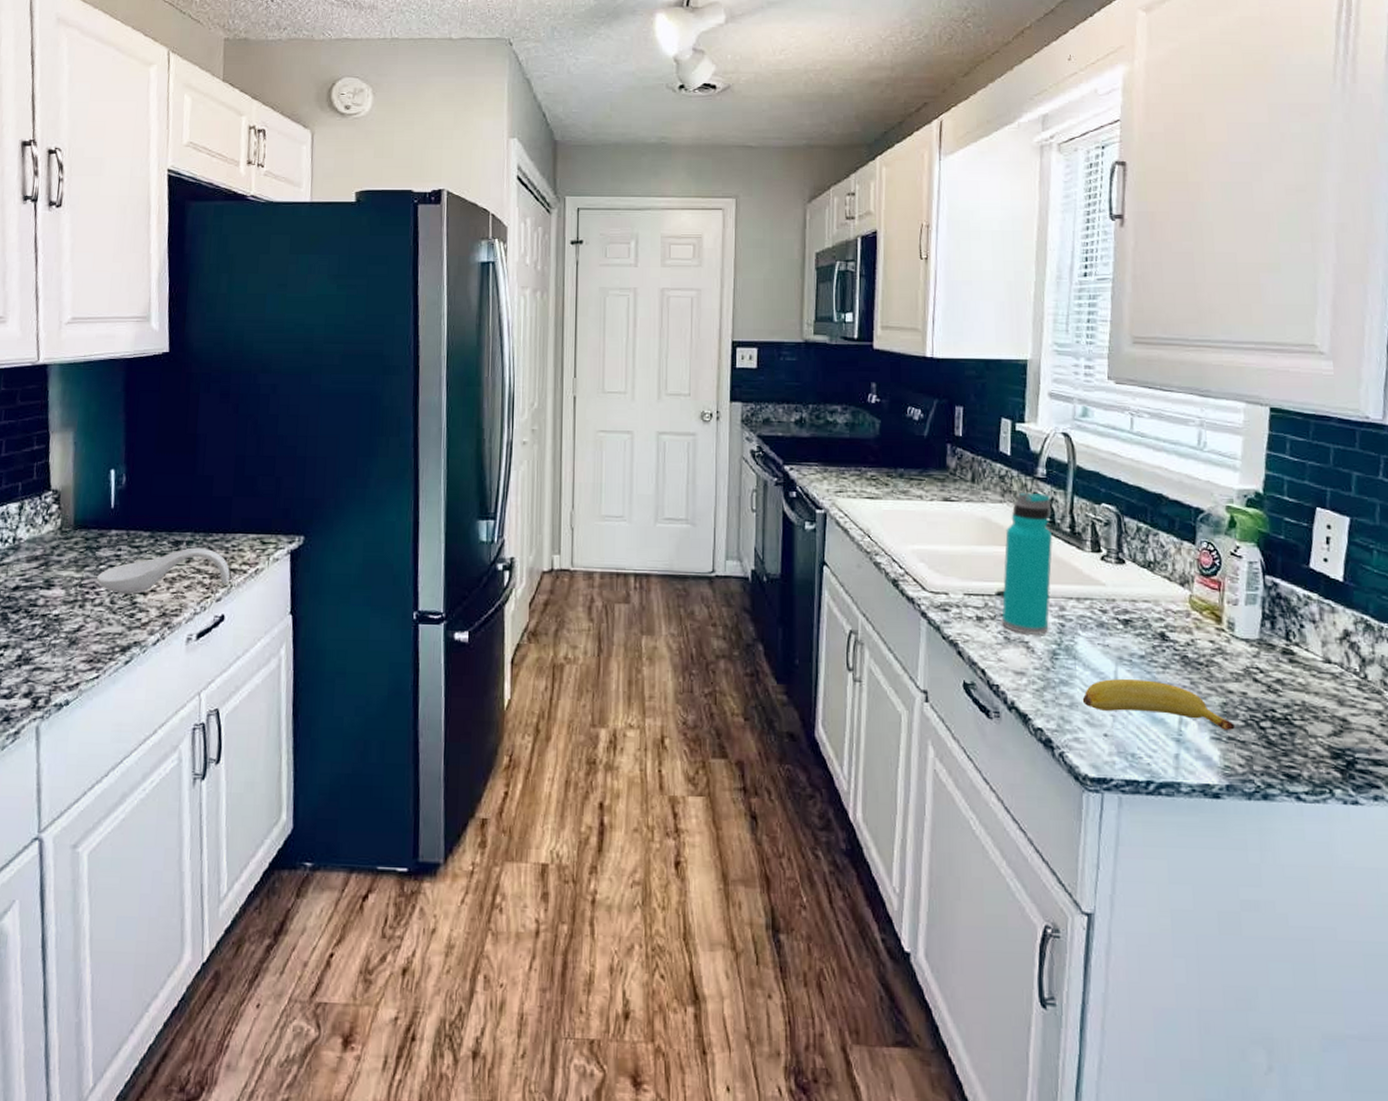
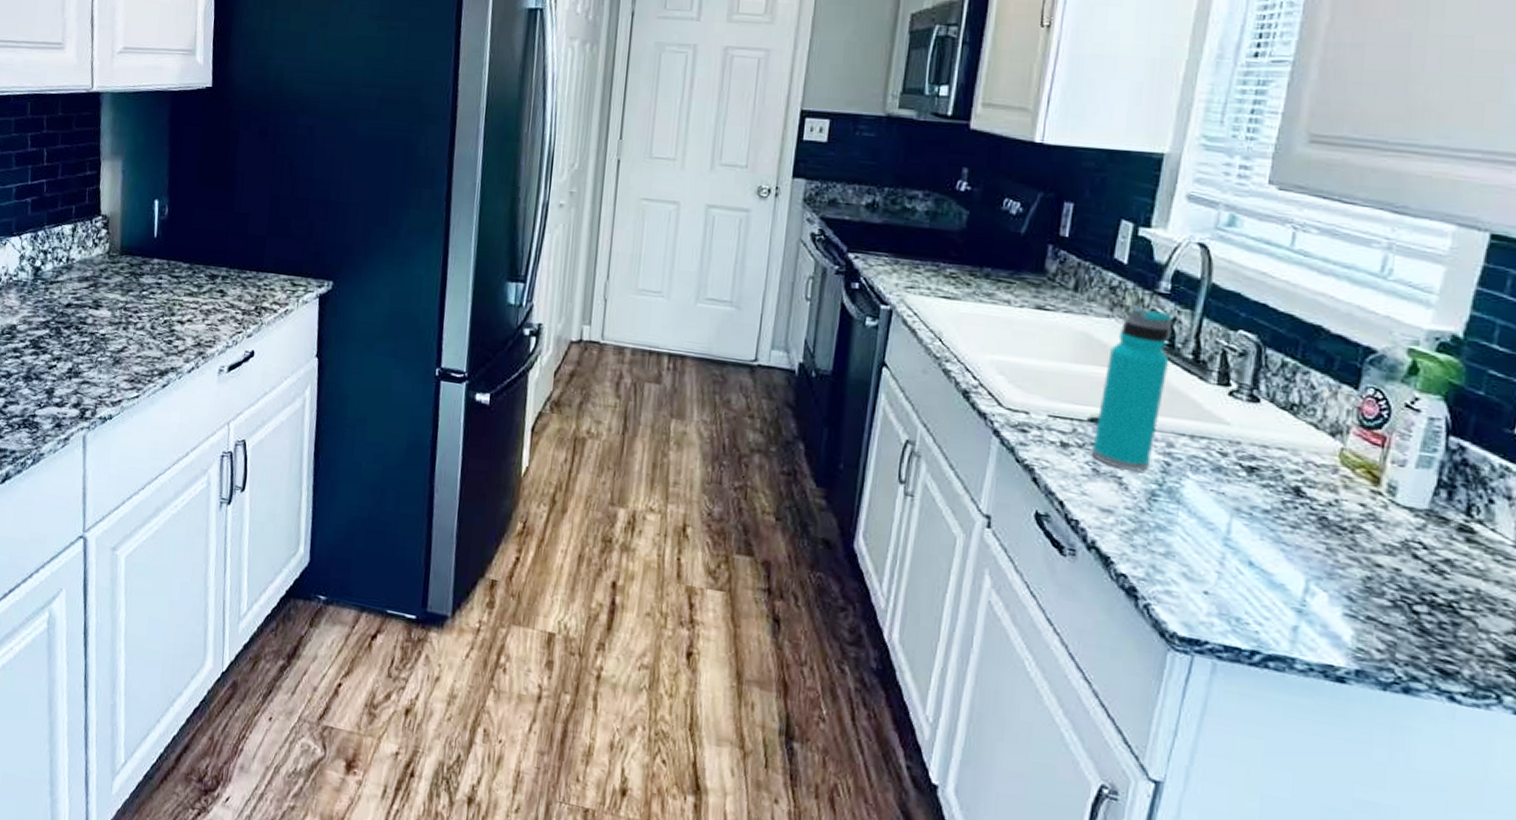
spoon rest: present [96,547,230,594] -> none [139,282,261,322]
banana: present [1082,678,1235,730] -> none [1181,531,1378,610]

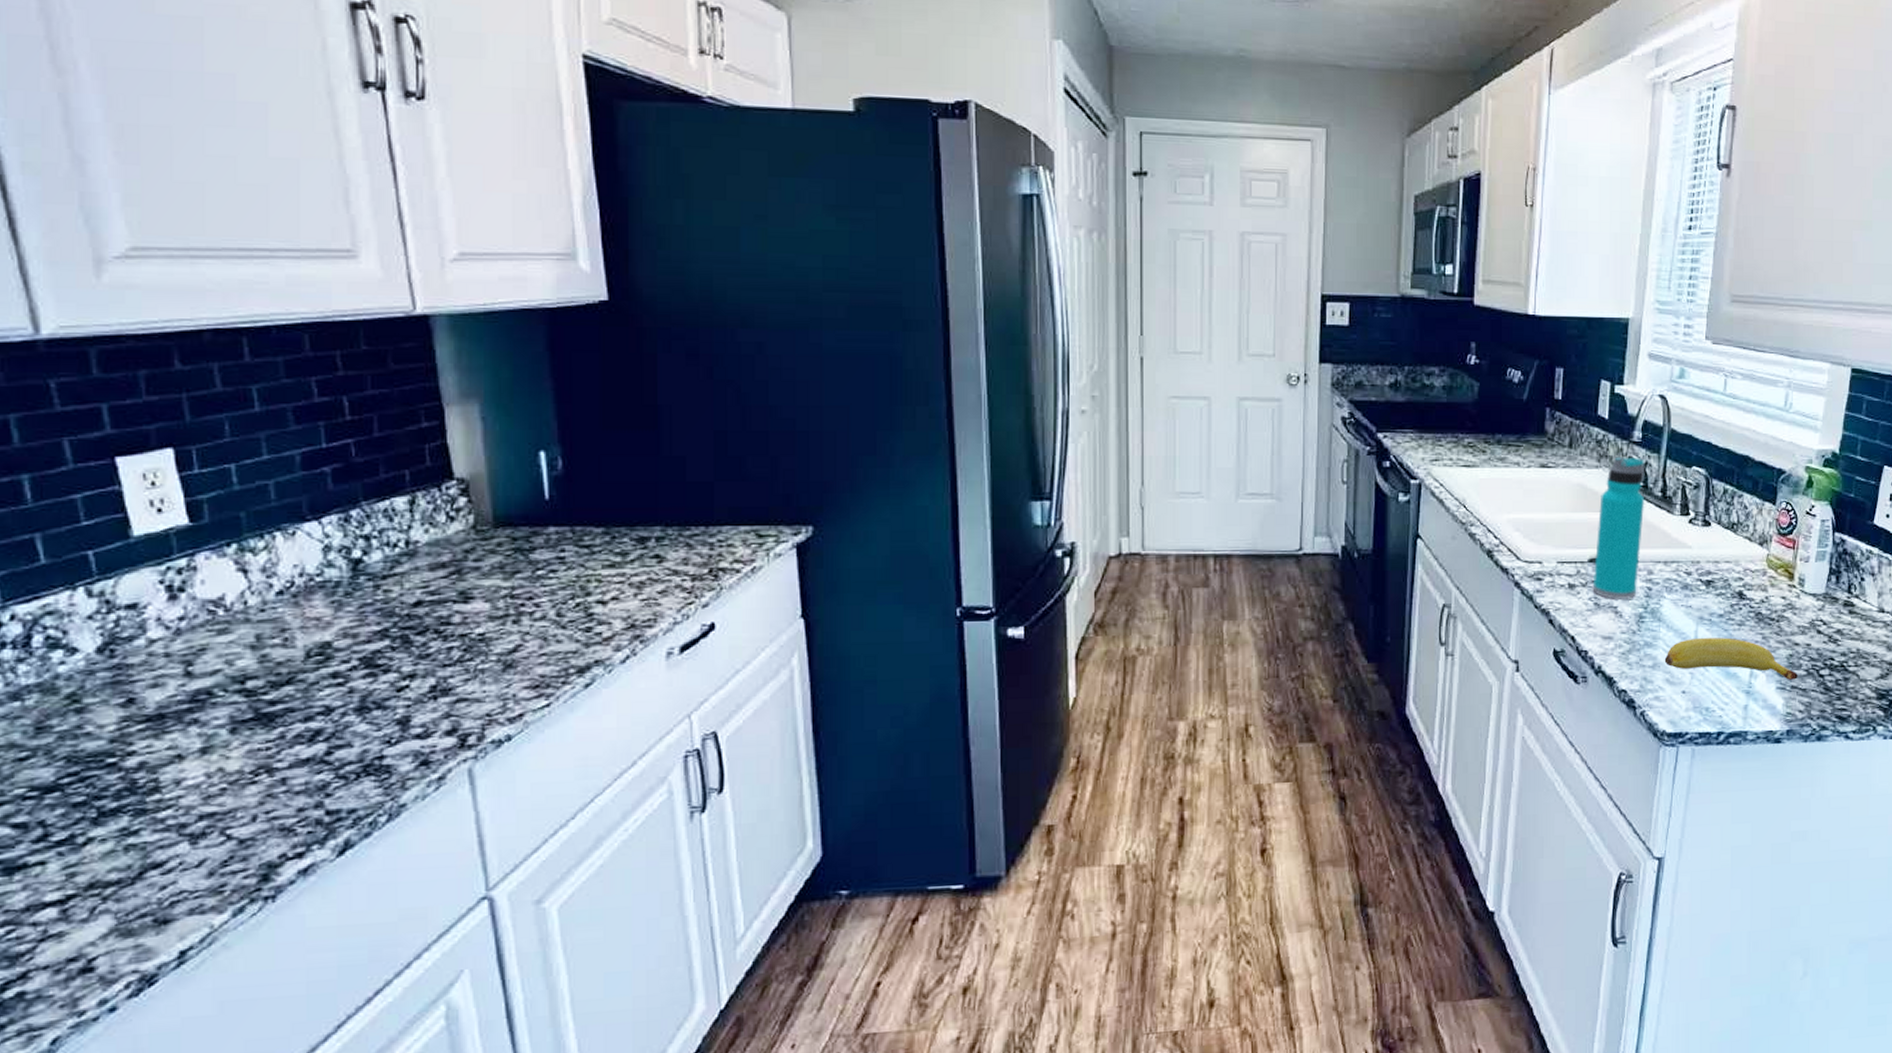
banana: none [1181,531,1378,610] -> present [1664,637,1798,680]

